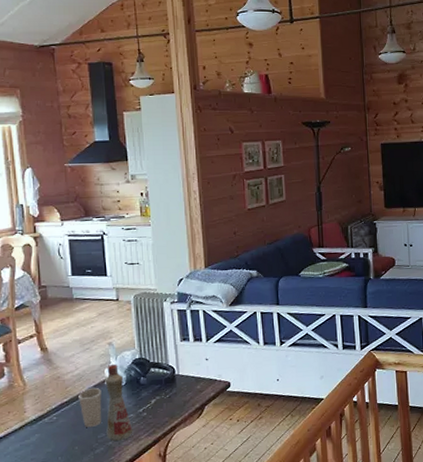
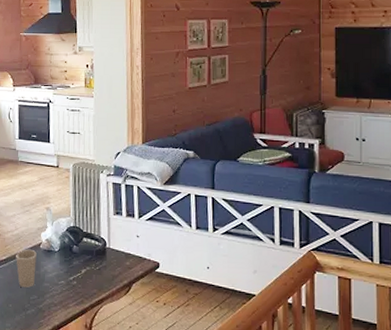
bottle: present [105,363,133,442] -> none [38,228,63,306]

